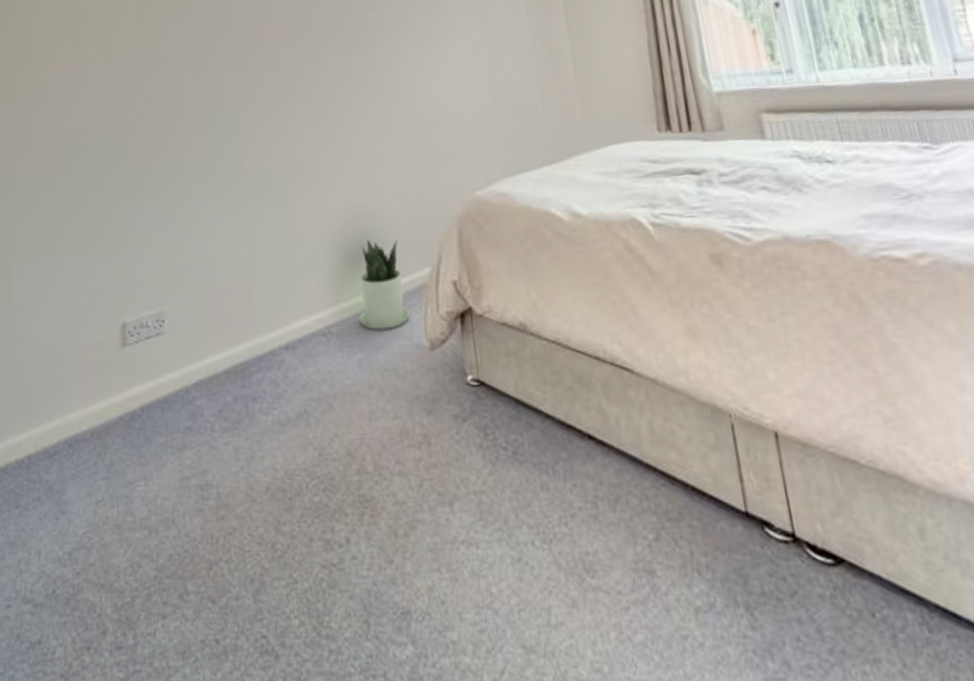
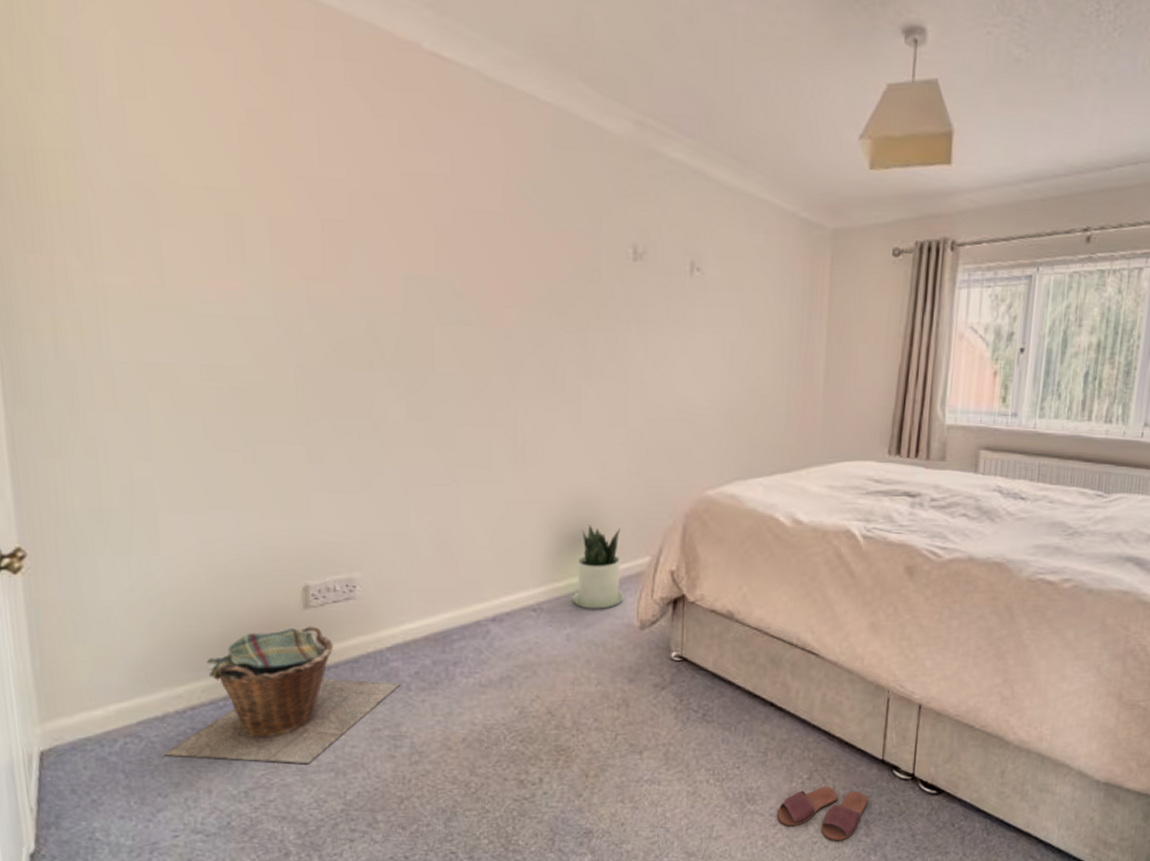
laundry basket: none [4,364,206,519] -> present [164,626,401,763]
slippers: none [626,551,743,636] -> present [777,786,868,841]

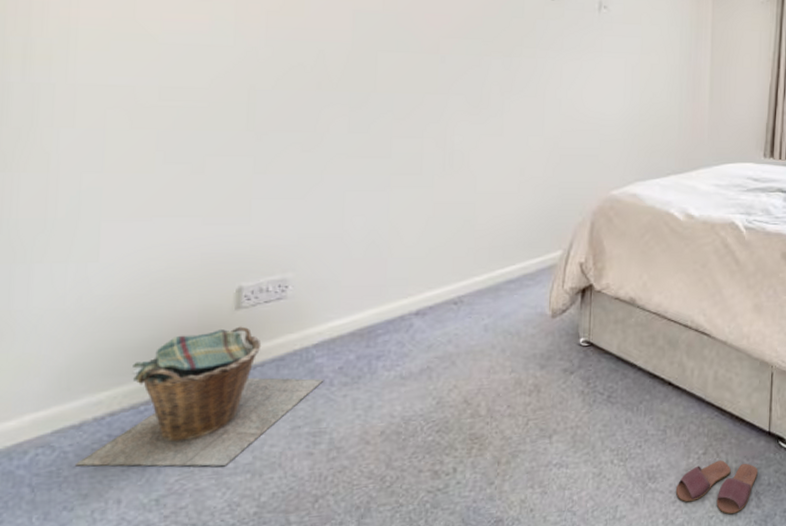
planter: present [572,525,625,609] -> none [491,223,538,300]

